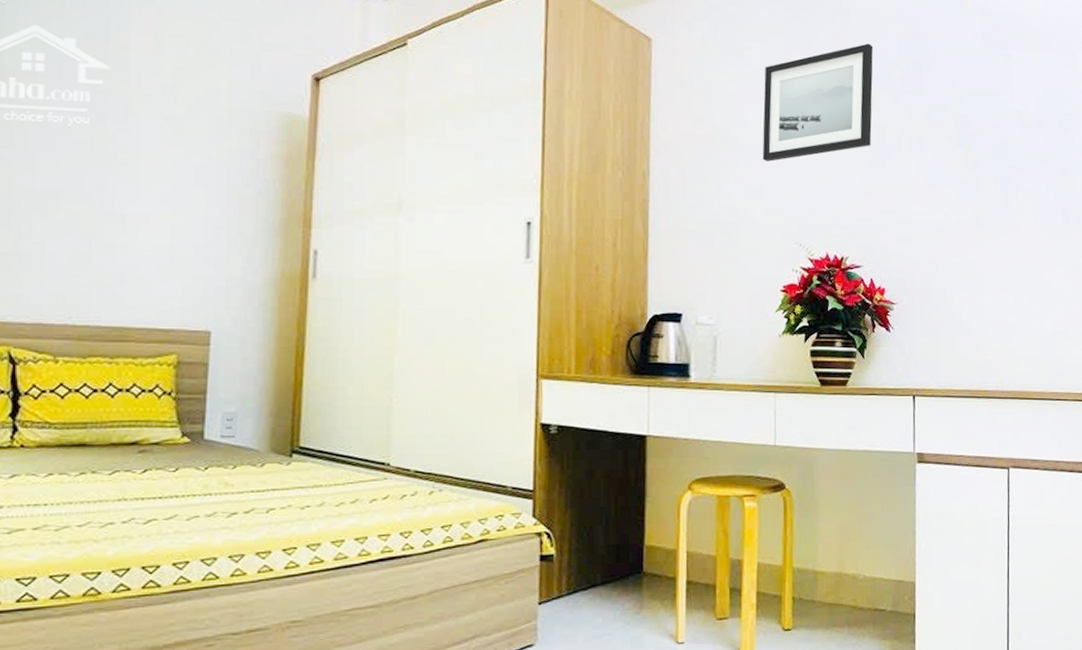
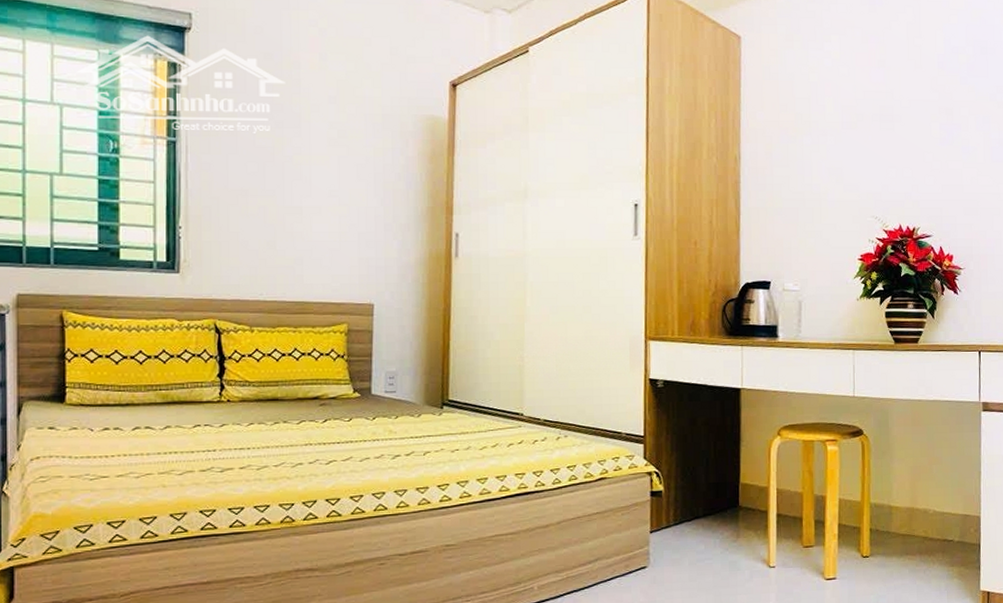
wall art: present [762,43,873,162] -> none [841,32,942,143]

